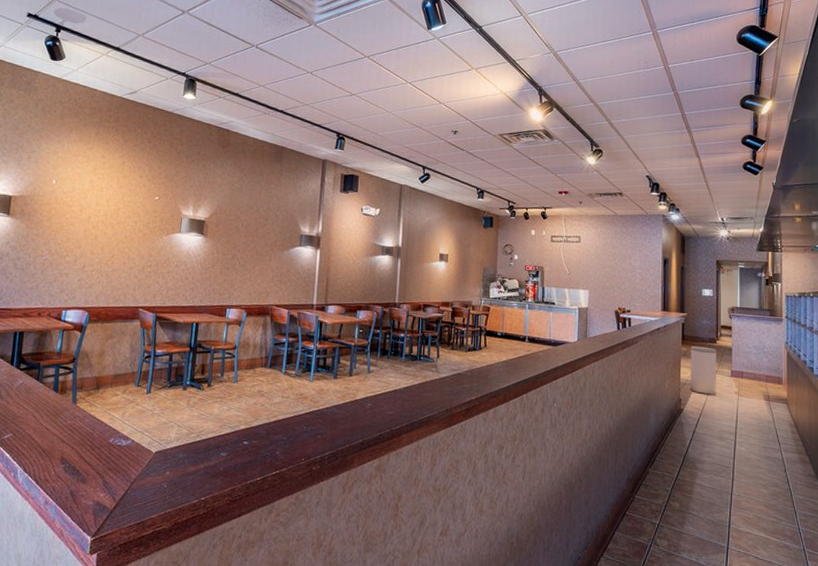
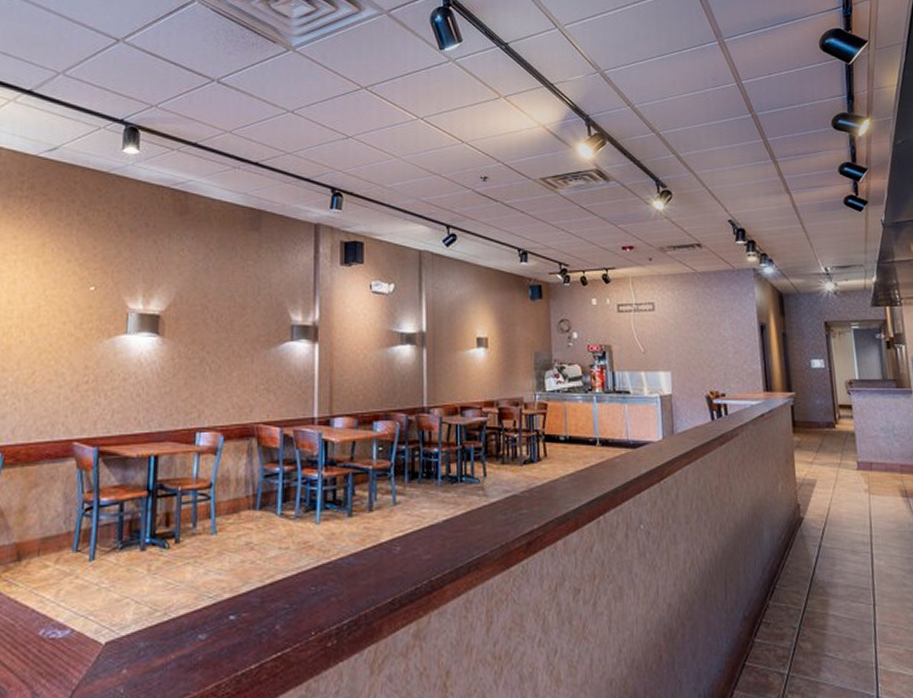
pedal bin: present [690,346,717,396] -> none [804,433,843,497]

